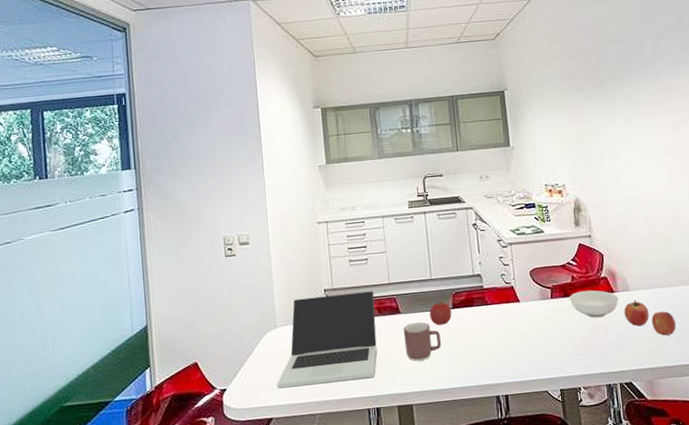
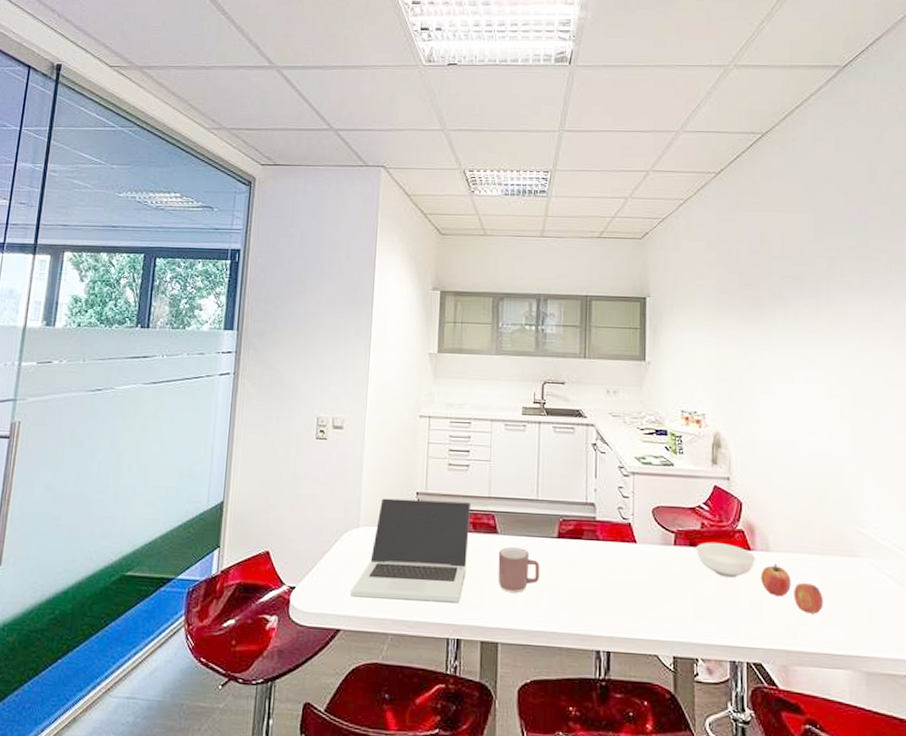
fruit: present [429,302,452,326] -> none [530,528,556,555]

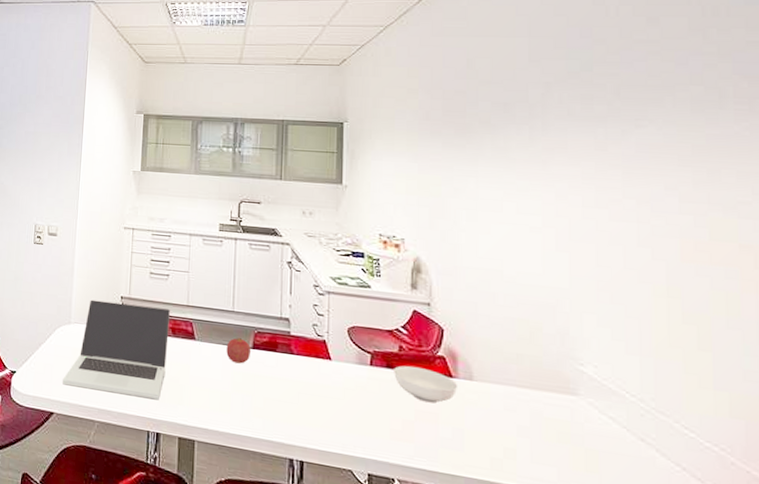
mug: present [497,547,540,593] -> none [195,353,235,397]
fruit: none [530,528,556,555] -> present [226,338,251,364]
apple: present [761,564,791,597] -> none [463,394,497,427]
fruit: present [794,582,823,614] -> none [500,415,533,449]

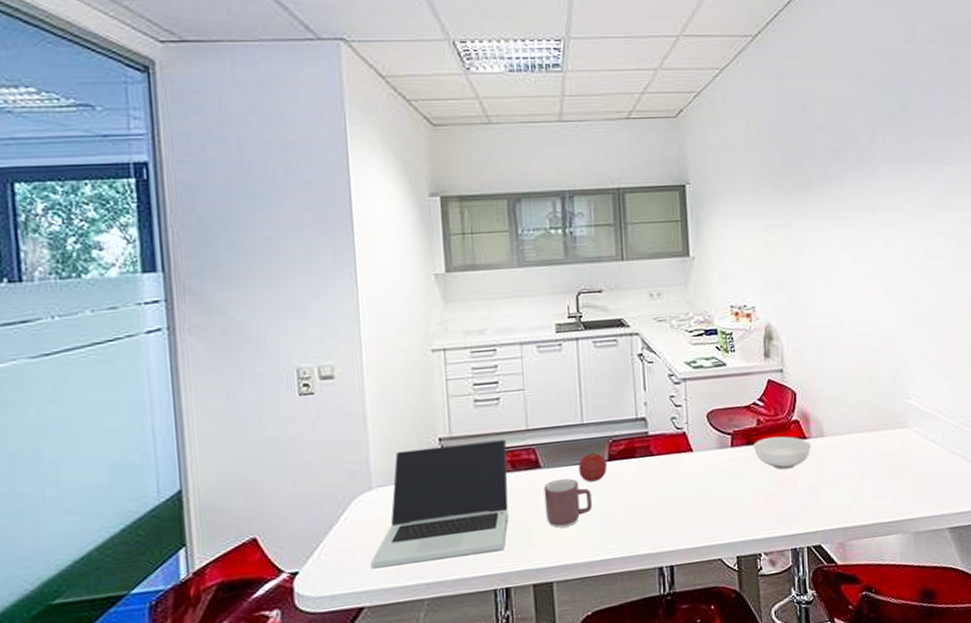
mug: none [195,353,235,397] -> present [544,478,592,528]

